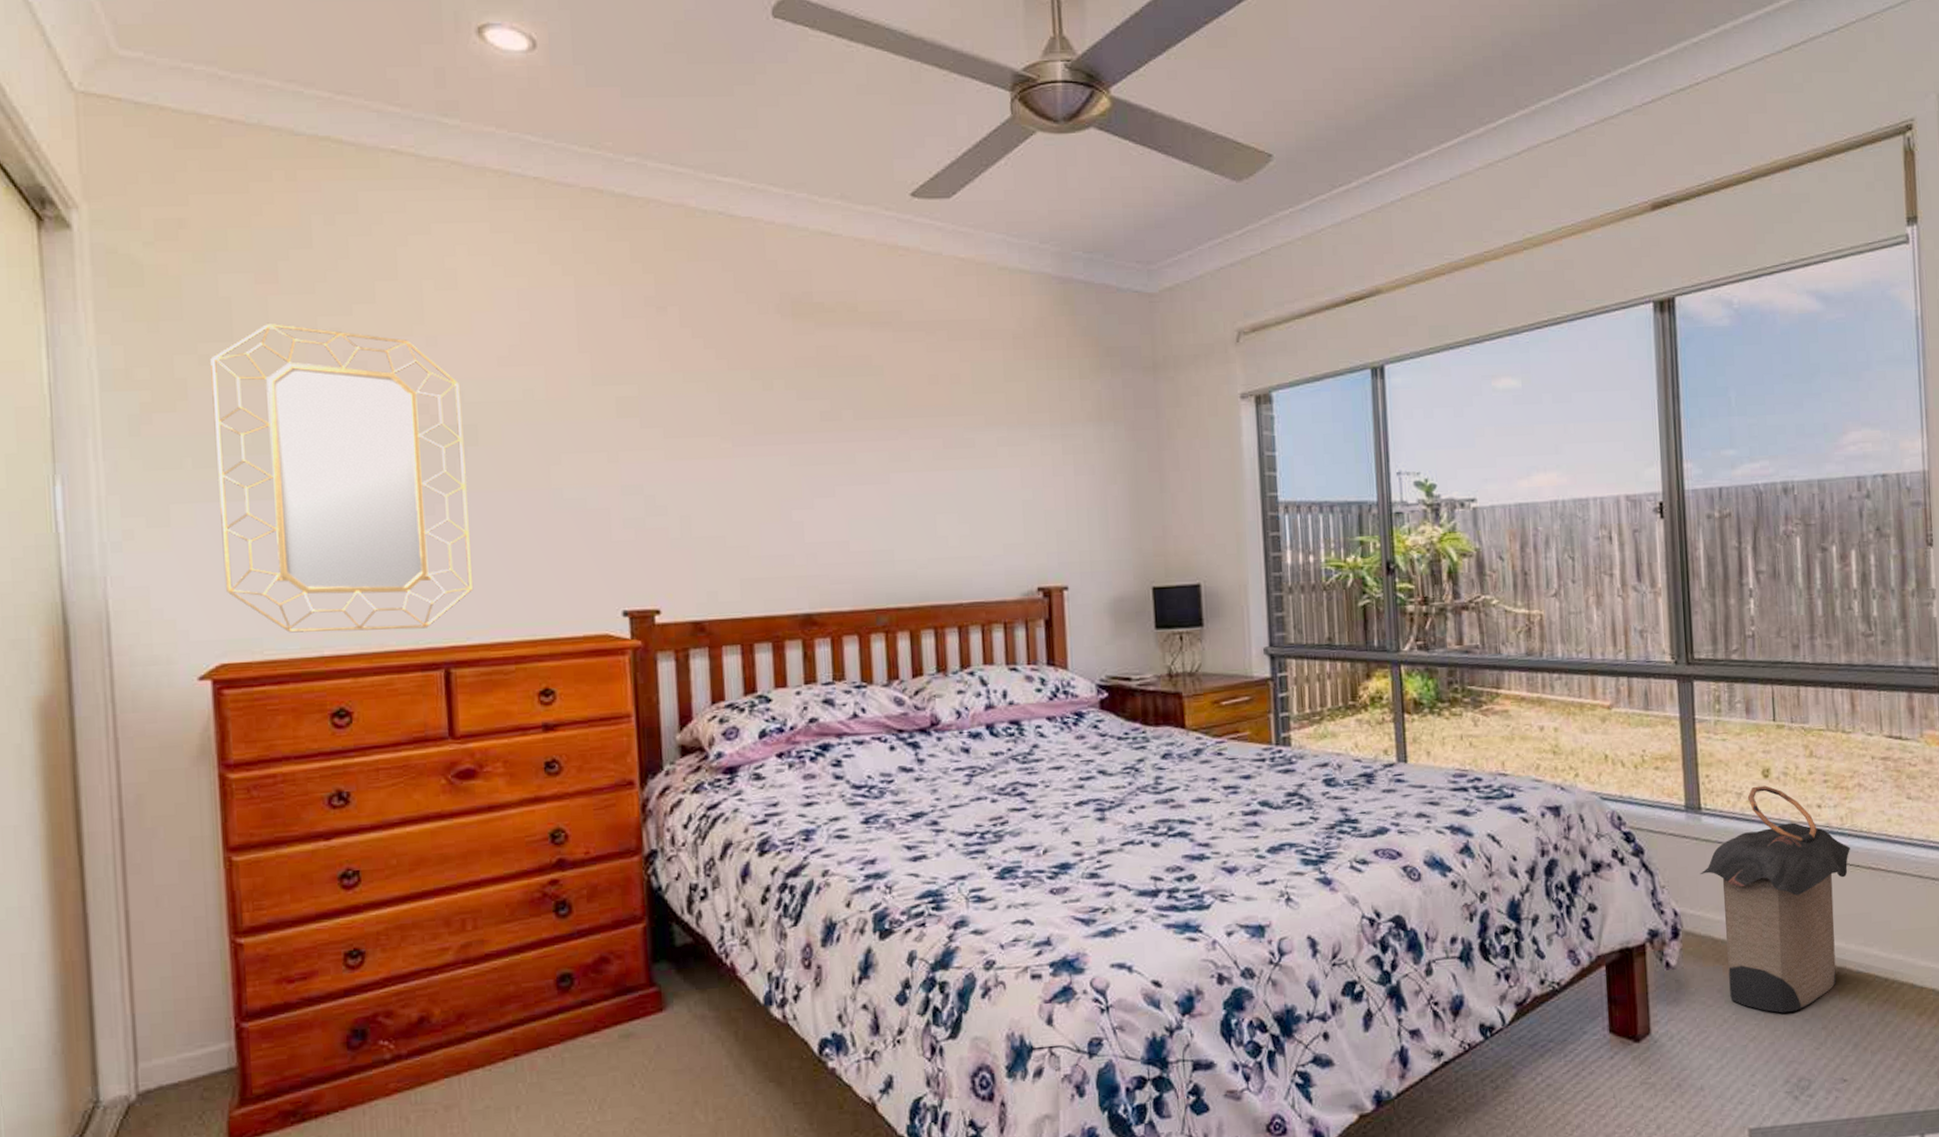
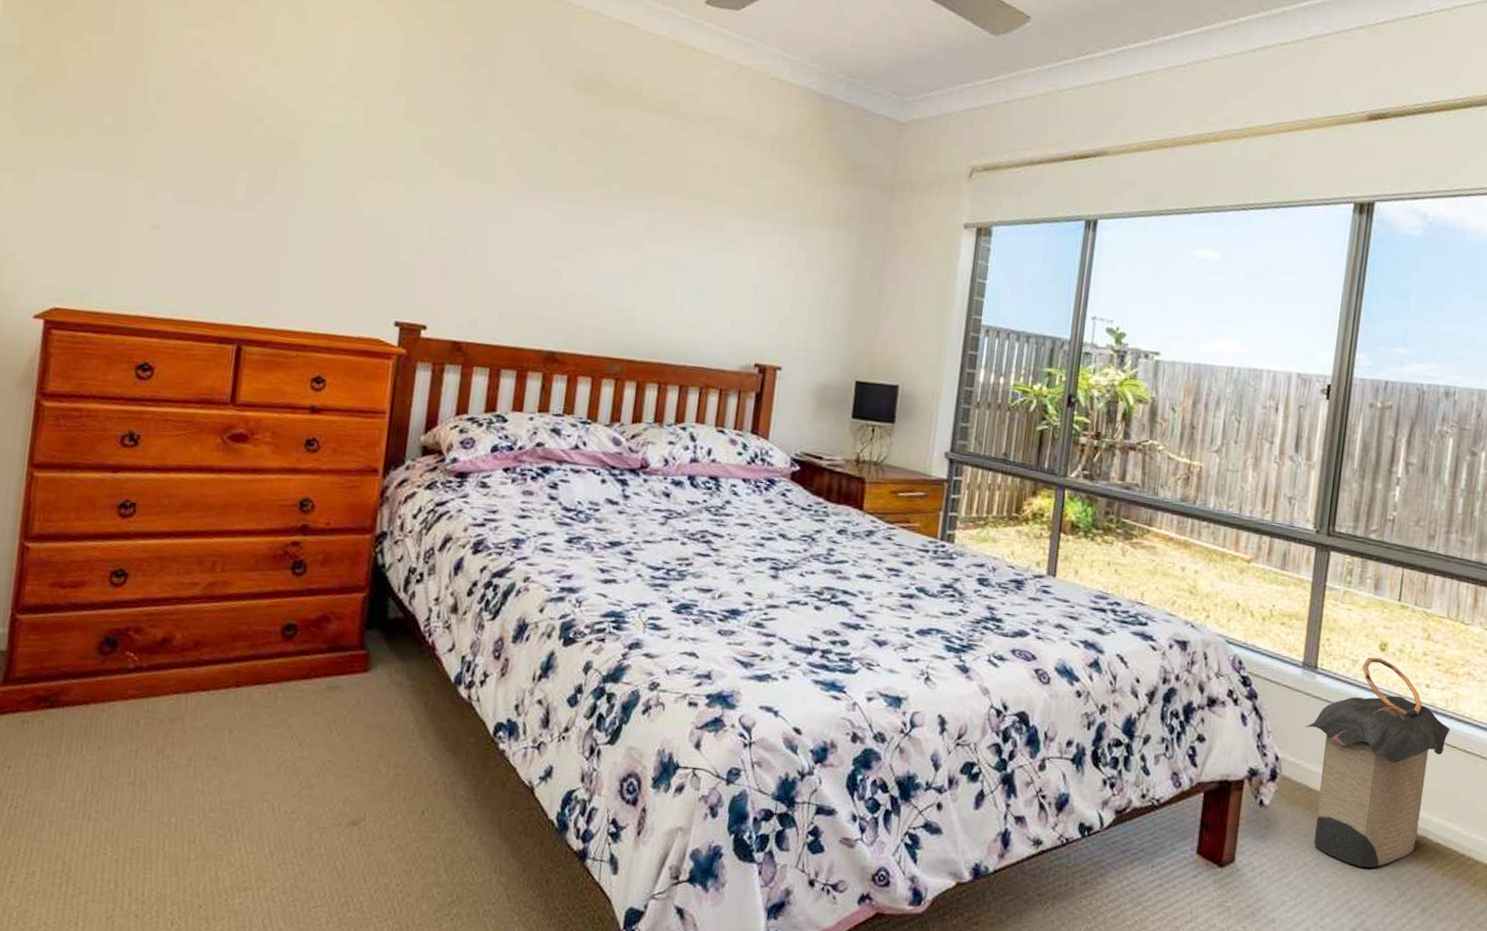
home mirror: present [210,322,474,633] -> none [70,25,294,307]

